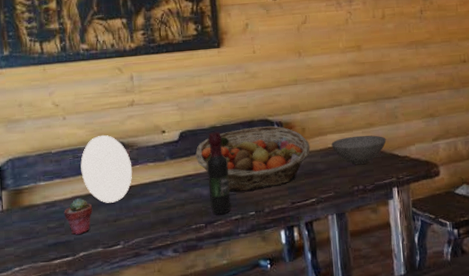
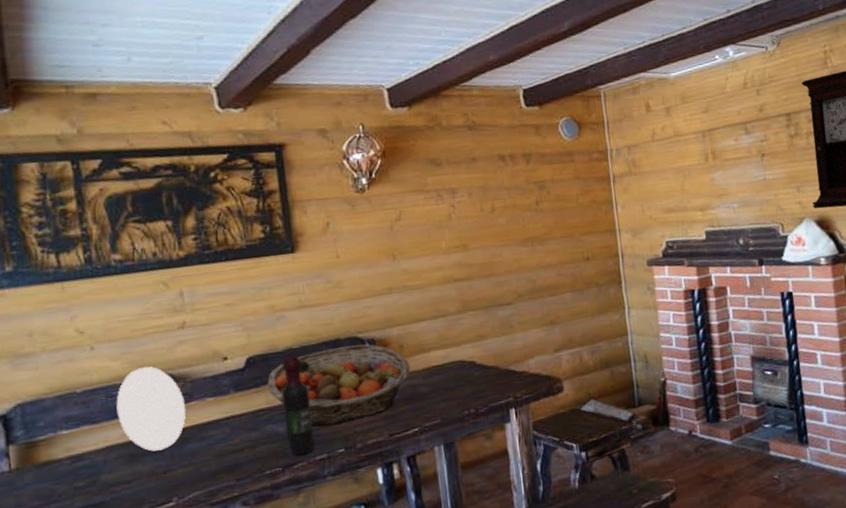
potted succulent: present [64,198,93,235] -> none [95,447,135,495]
bowl: present [331,135,387,165] -> none [435,349,501,385]

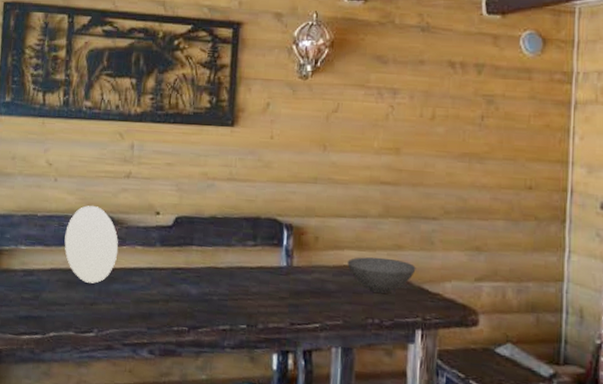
fruit basket: present [267,344,411,427] -> none [188,225,323,300]
wine bottle: present [281,354,315,456] -> none [197,223,225,322]
bowl: none [435,349,501,385] -> present [347,256,416,294]

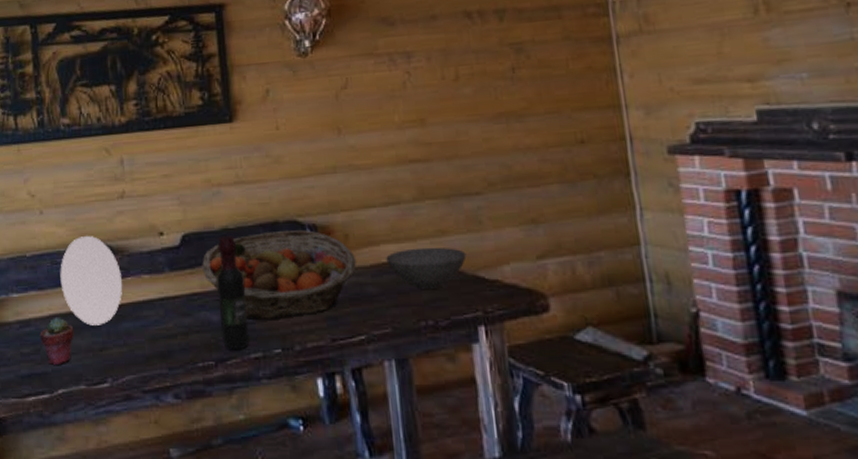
potted succulent: none [40,270,71,312] -> present [40,317,74,366]
fruit basket: none [188,225,323,300] -> present [202,230,357,320]
wine bottle: none [197,223,225,322] -> present [215,236,249,351]

